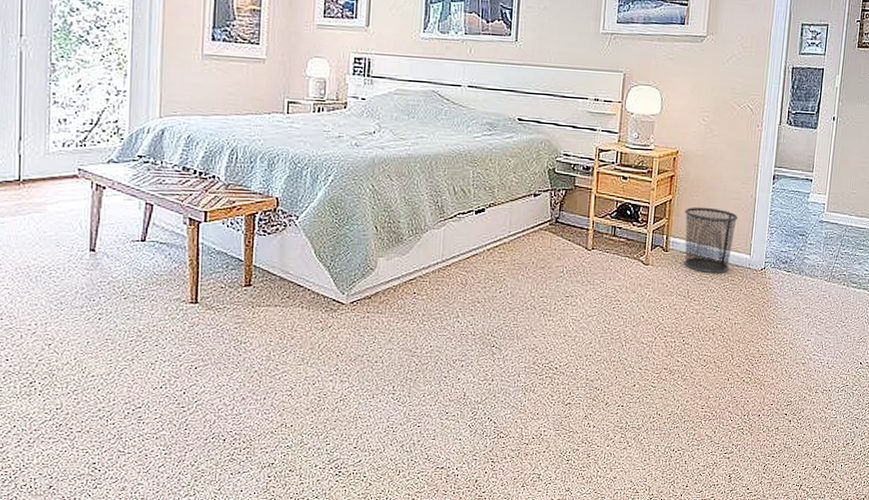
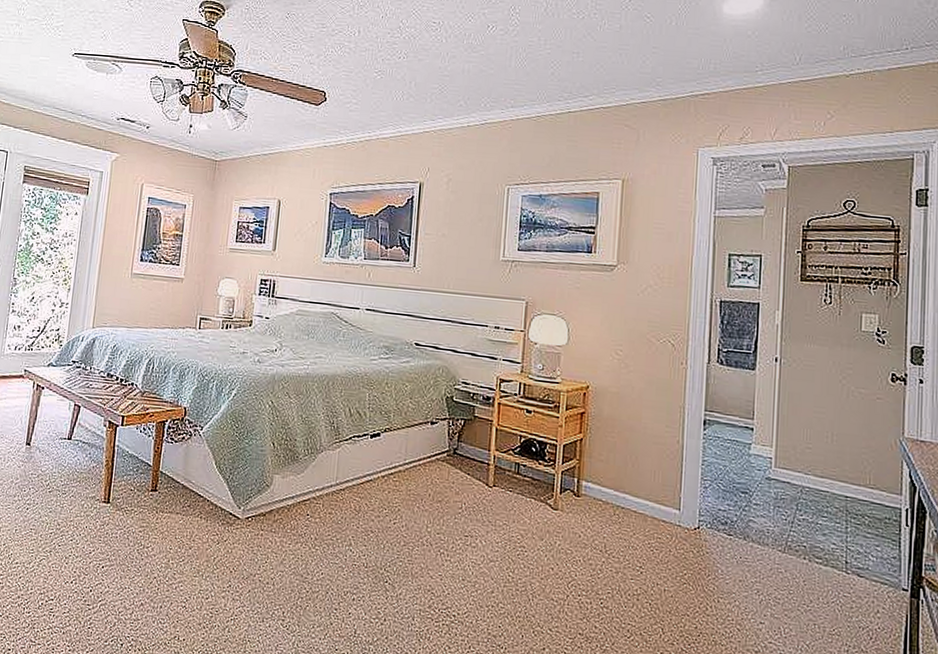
waste bin: present [684,207,739,274] -> none [598,449,663,529]

